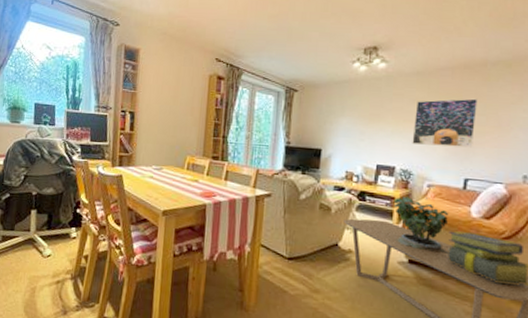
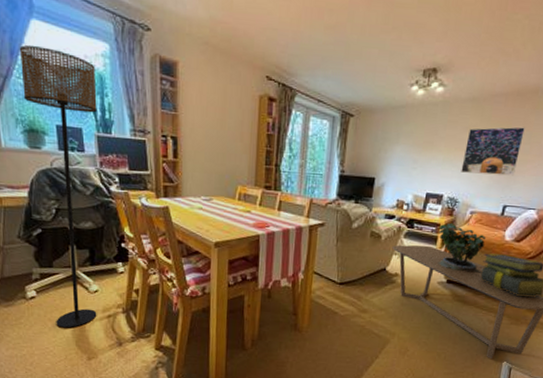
floor lamp: none [9,41,72,293] -> present [19,45,97,328]

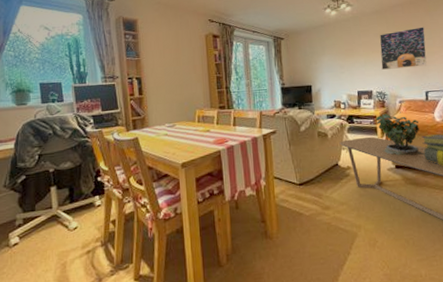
floor lamp: present [19,45,97,328] -> none [10,24,77,272]

